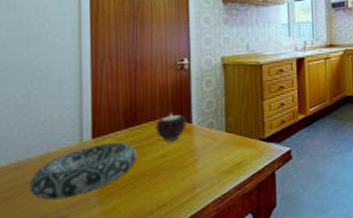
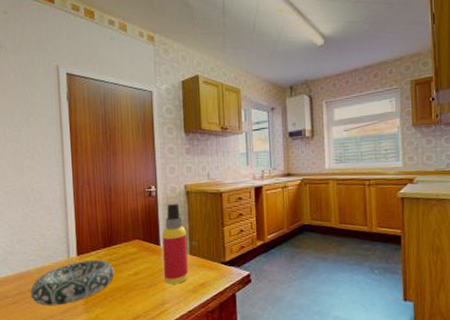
candle: present [154,113,187,141] -> none [128,235,156,261]
spray bottle: none [195,76,223,166] -> present [162,203,188,285]

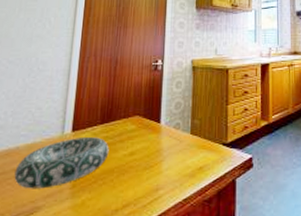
spray bottle: present [162,203,188,285] -> none [161,78,190,167]

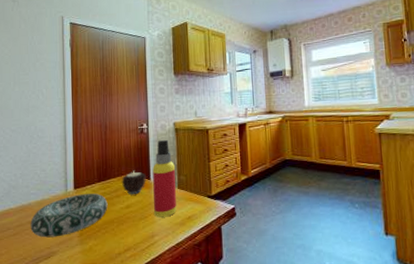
candle: none [127,112,156,139] -> present [121,170,146,194]
spray bottle: none [161,78,190,167] -> present [153,139,176,218]

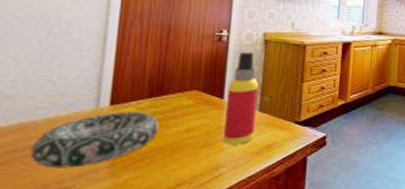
candle: present [121,170,146,194] -> none [182,86,219,115]

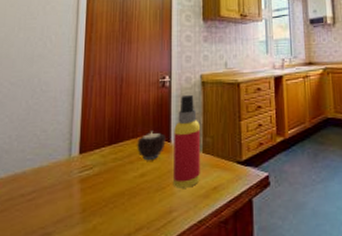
decorative bowl: present [30,112,160,169] -> none [22,159,119,215]
candle: none [182,86,219,115] -> present [136,131,166,160]

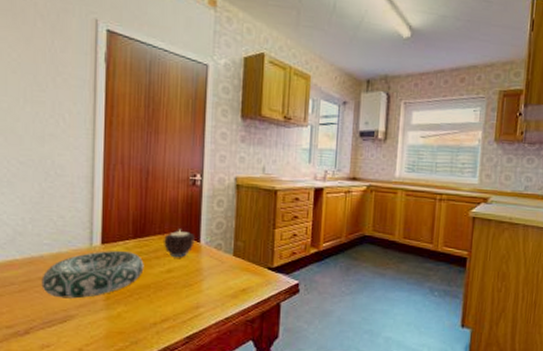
decorative bowl: none [22,159,119,215] -> present [41,251,144,299]
spray bottle: present [174,94,201,188] -> none [202,196,233,287]

